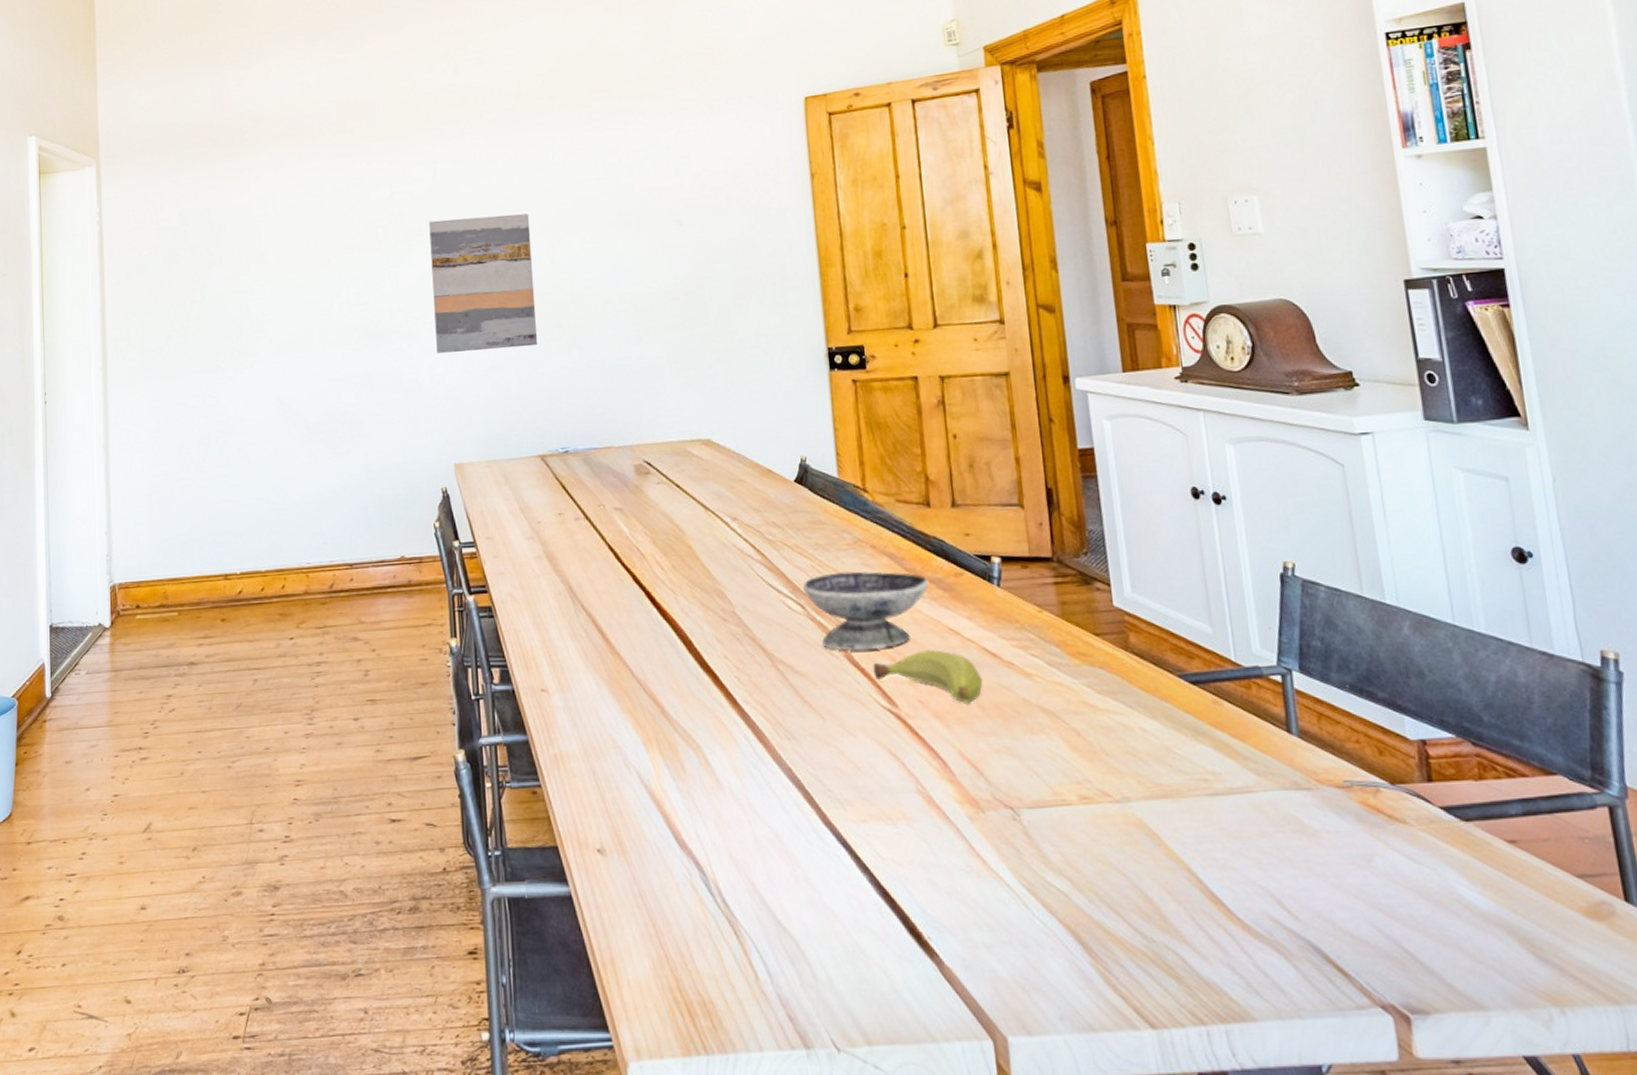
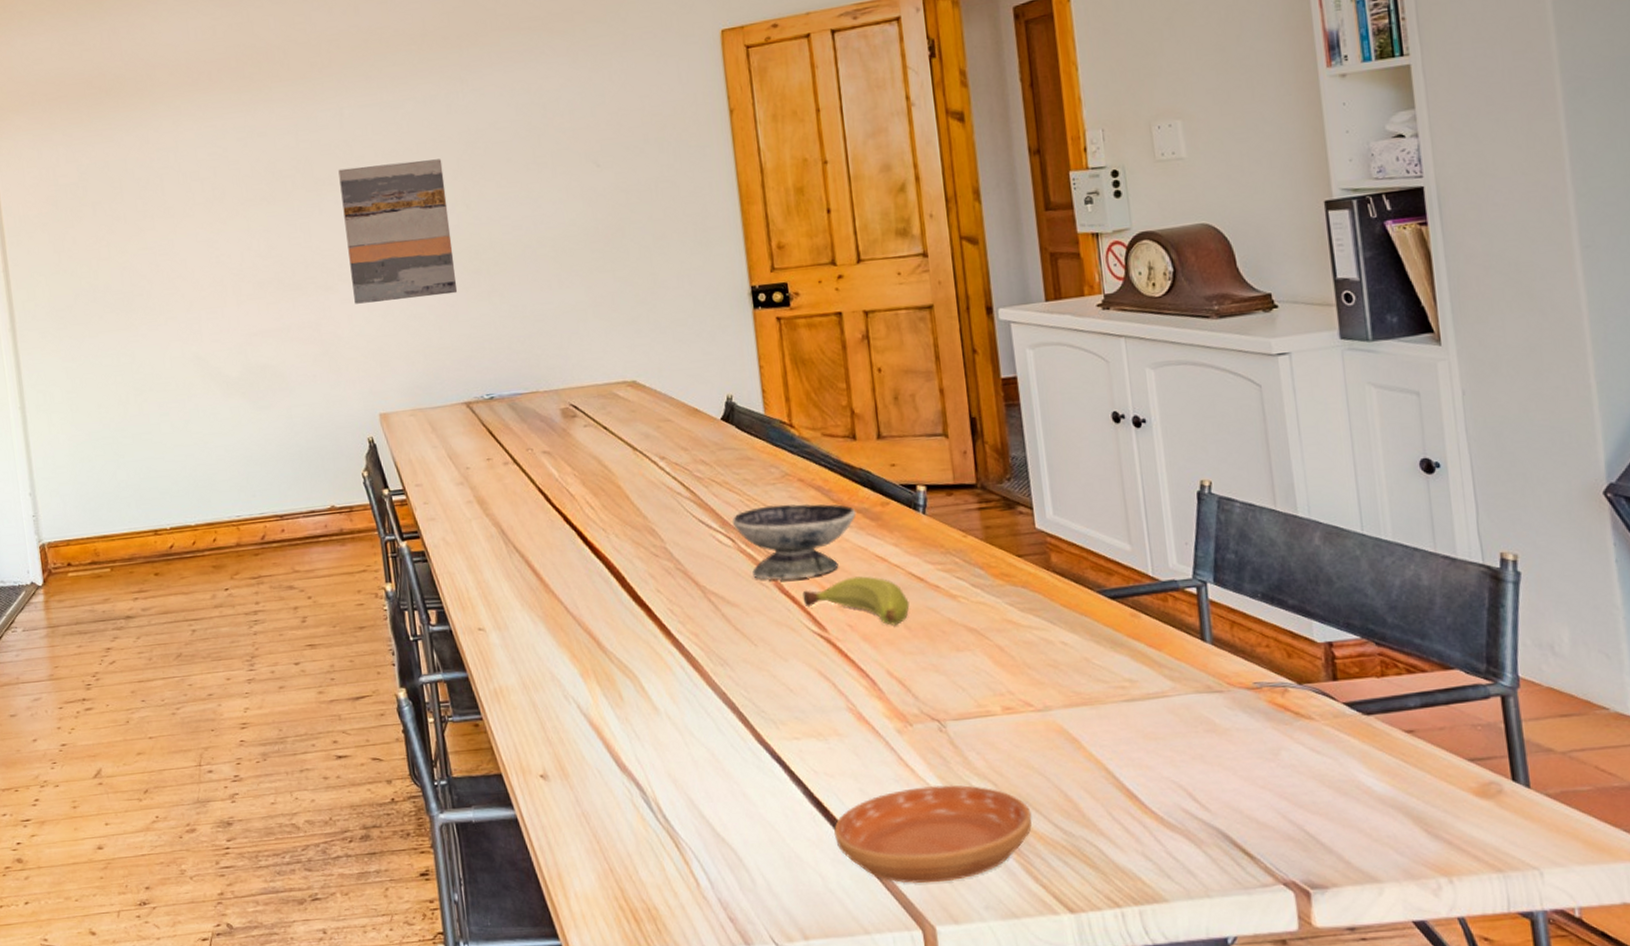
saucer: none [901,878,1110,988] -> present [834,785,1032,884]

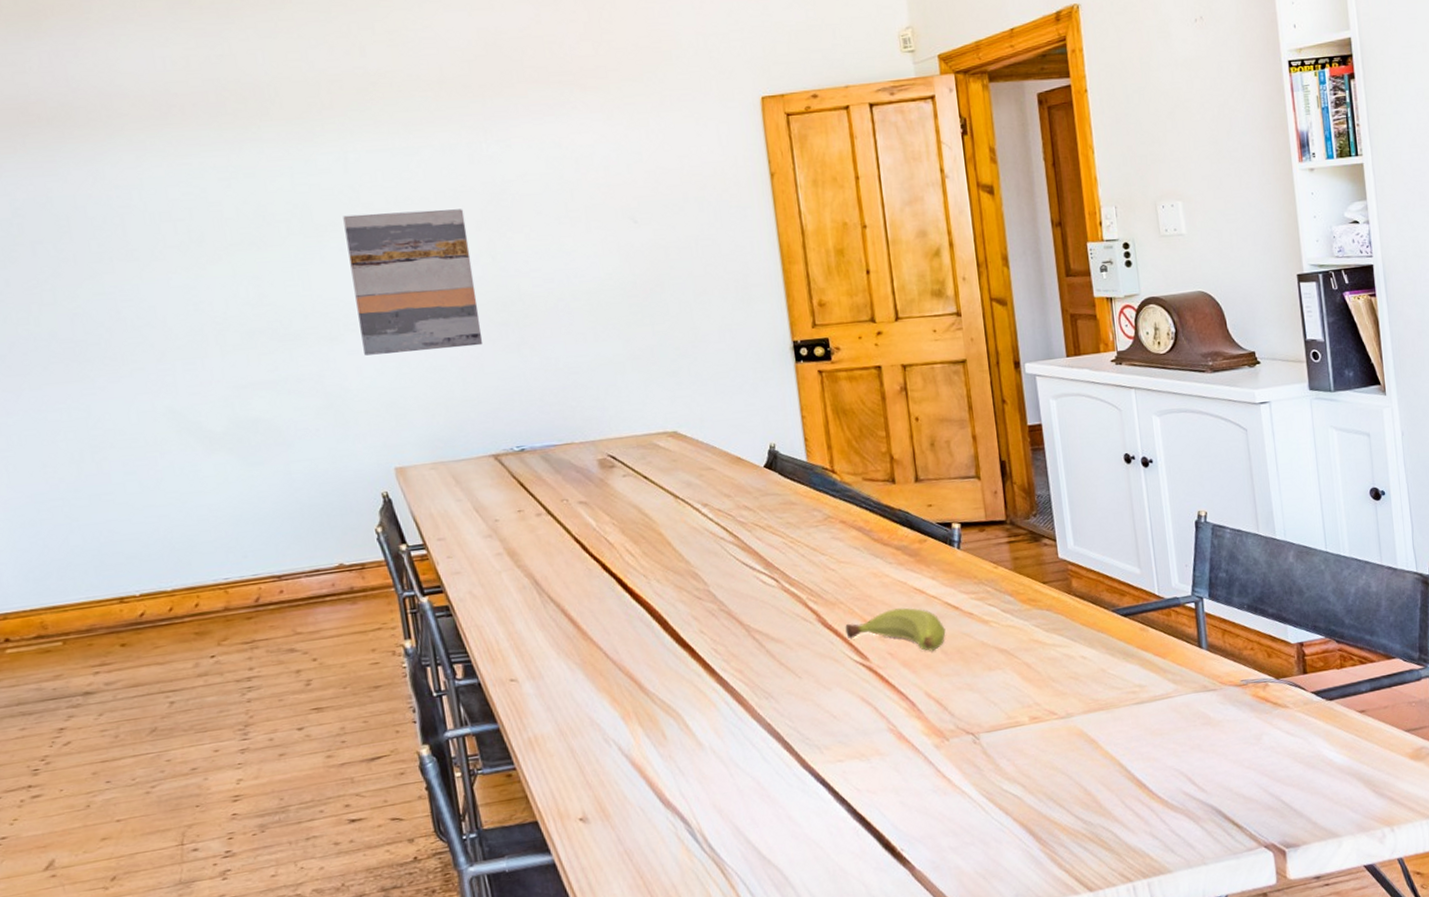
bowl: present [732,504,857,580] -> none [776,543,896,616]
saucer: present [834,785,1032,884] -> none [876,789,1056,882]

